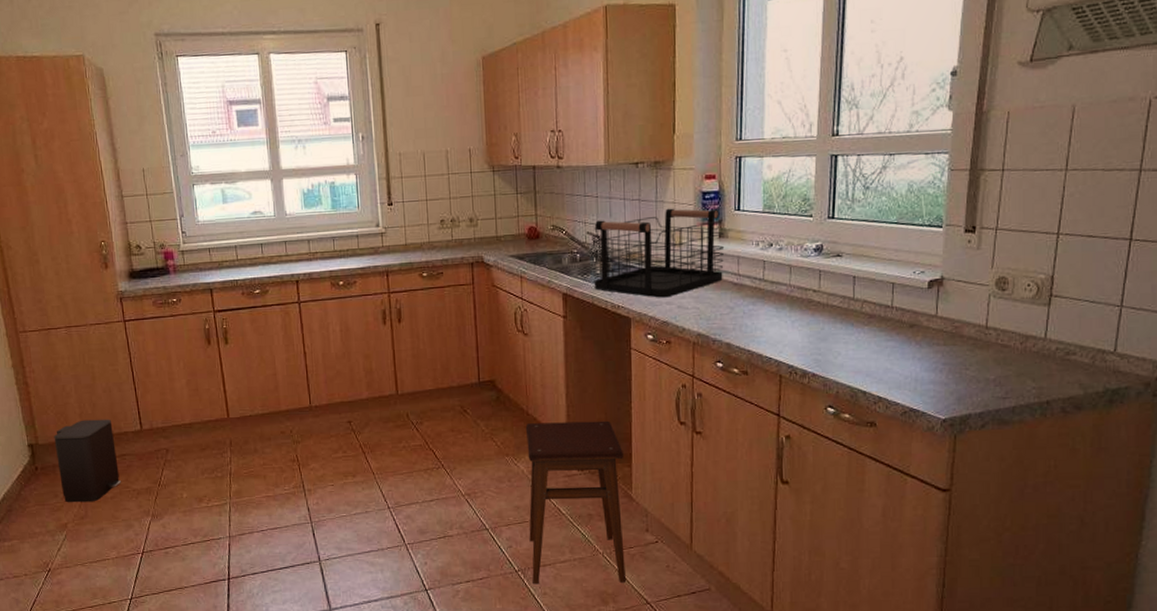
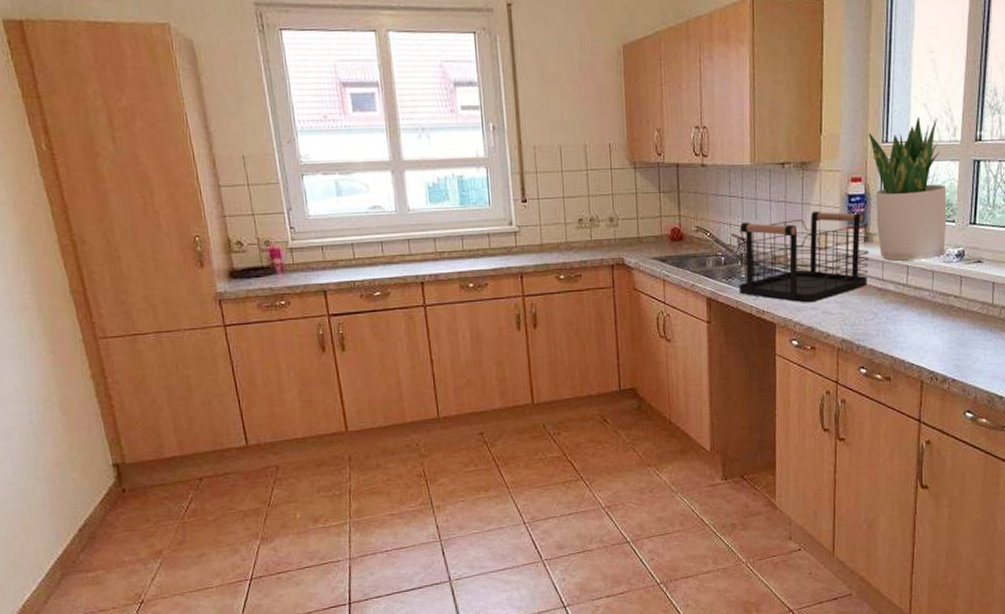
pedal bin: present [54,419,122,502] -> none [143,434,226,527]
stool: present [525,420,626,585] -> none [668,428,769,597]
planter: none [721,114,804,256] -> present [868,117,947,261]

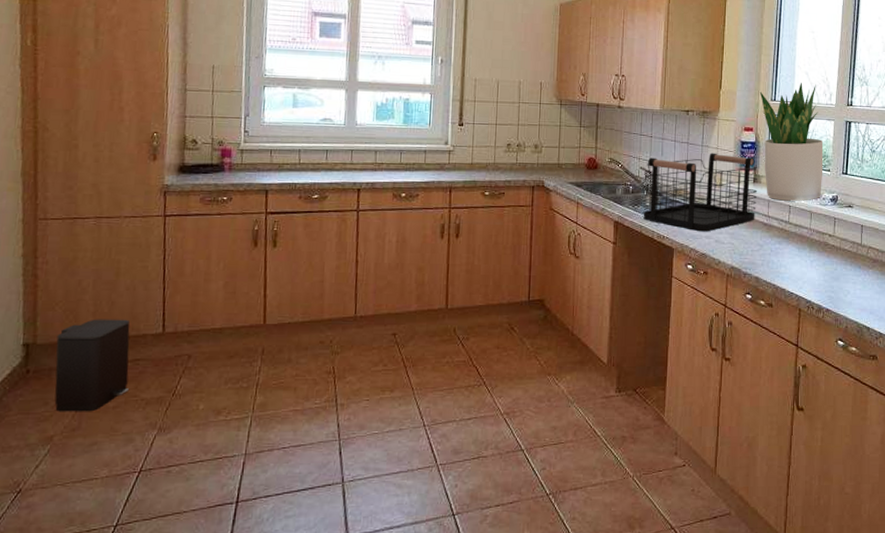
pedal bin: none [143,434,226,527] -> present [54,319,130,411]

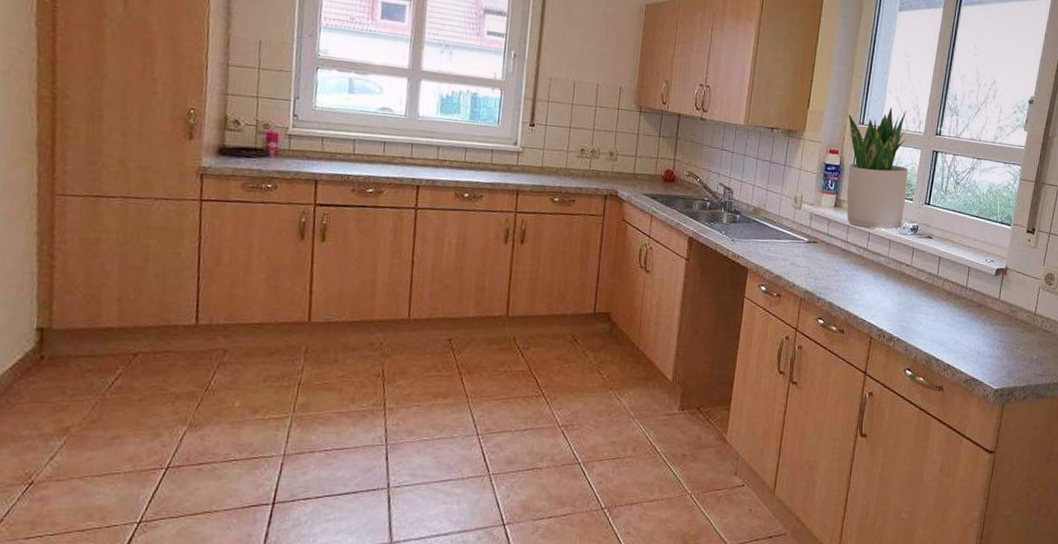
pedal bin: present [54,319,130,411] -> none [72,306,160,403]
dish rack: present [643,153,758,232] -> none [718,173,841,254]

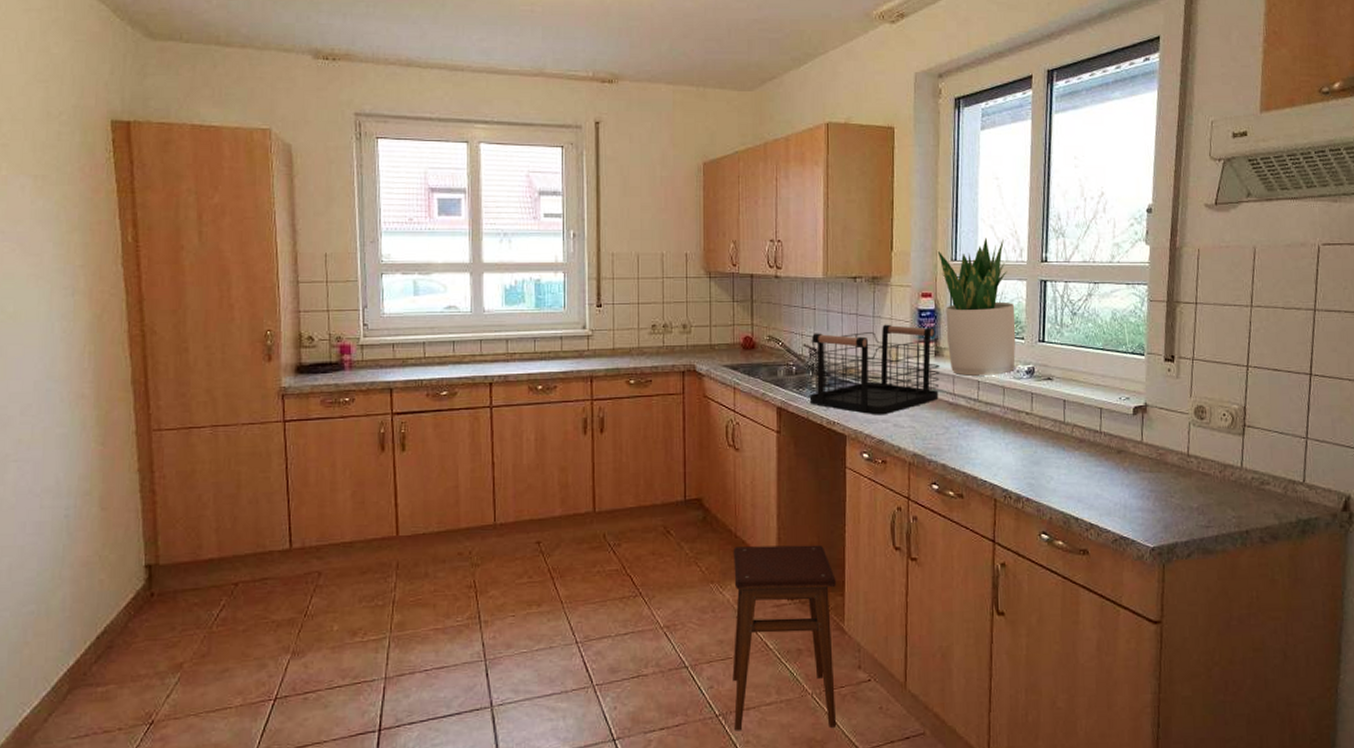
stool: none [617,359,724,524] -> present [732,545,836,731]
dish rack: none [718,173,841,254] -> present [809,324,940,415]

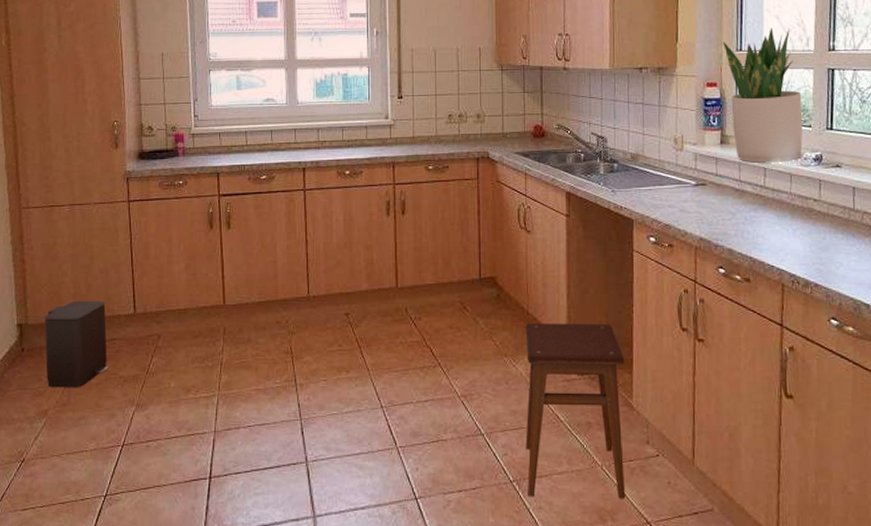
pedal bin: none [179,535,259,636] -> present [44,300,109,387]
dish rack: present [809,324,940,415] -> none [596,113,726,201]

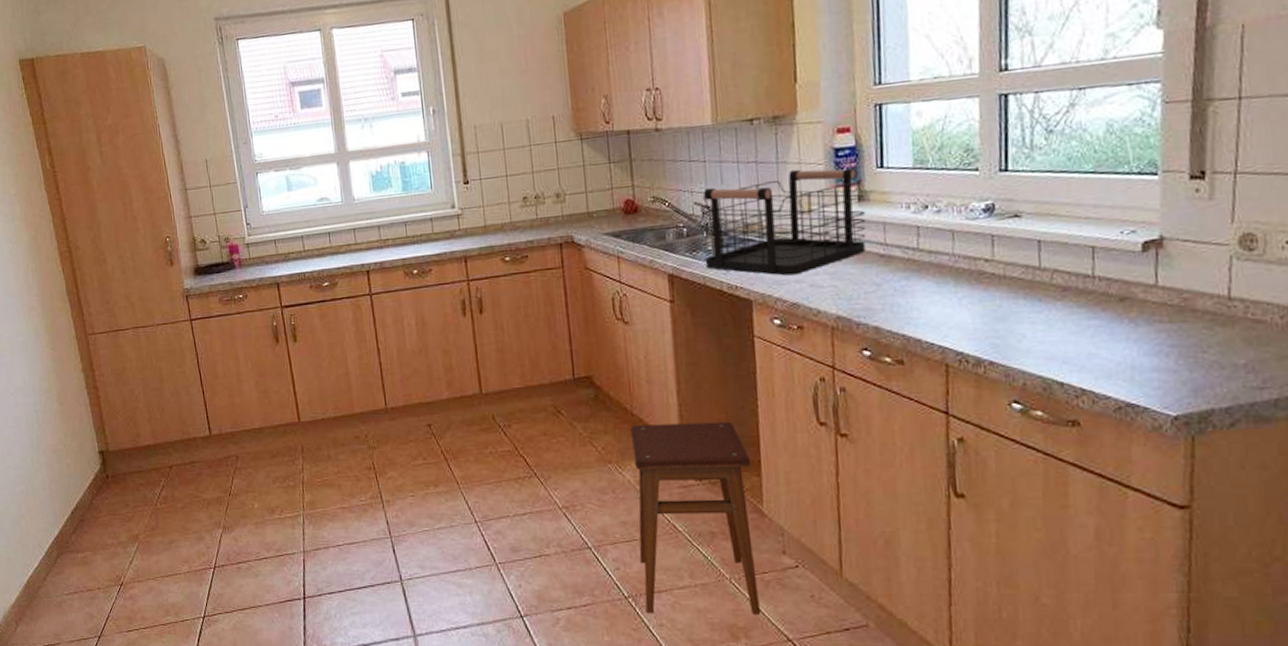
pedal bin: present [44,300,109,387] -> none [123,424,192,512]
dish rack: none [596,113,726,201] -> present [702,168,866,276]
planter: present [722,28,803,163] -> none [855,49,968,222]

